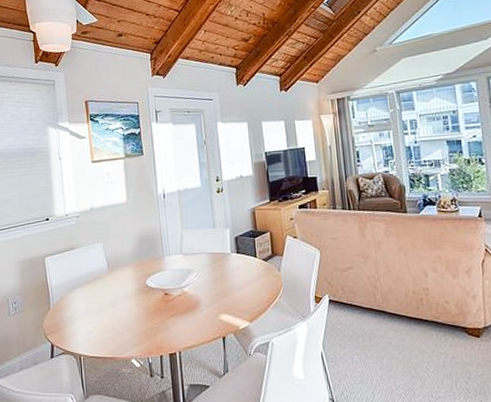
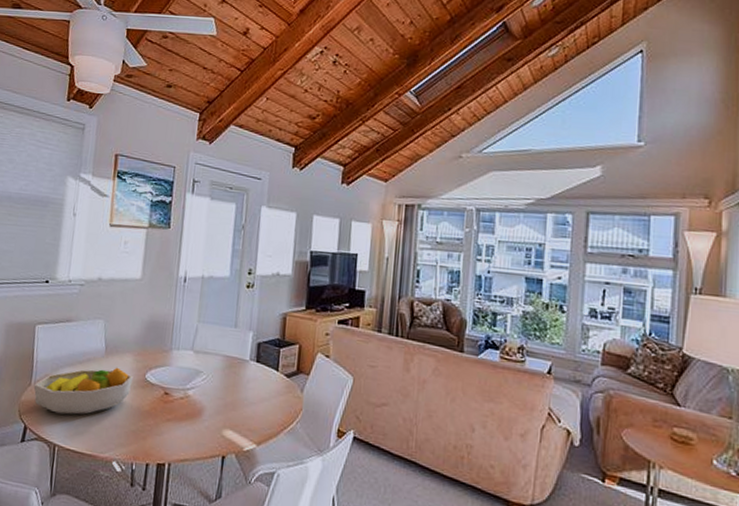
fruit bowl: none [53,280,136,329] -> present [33,367,133,415]

